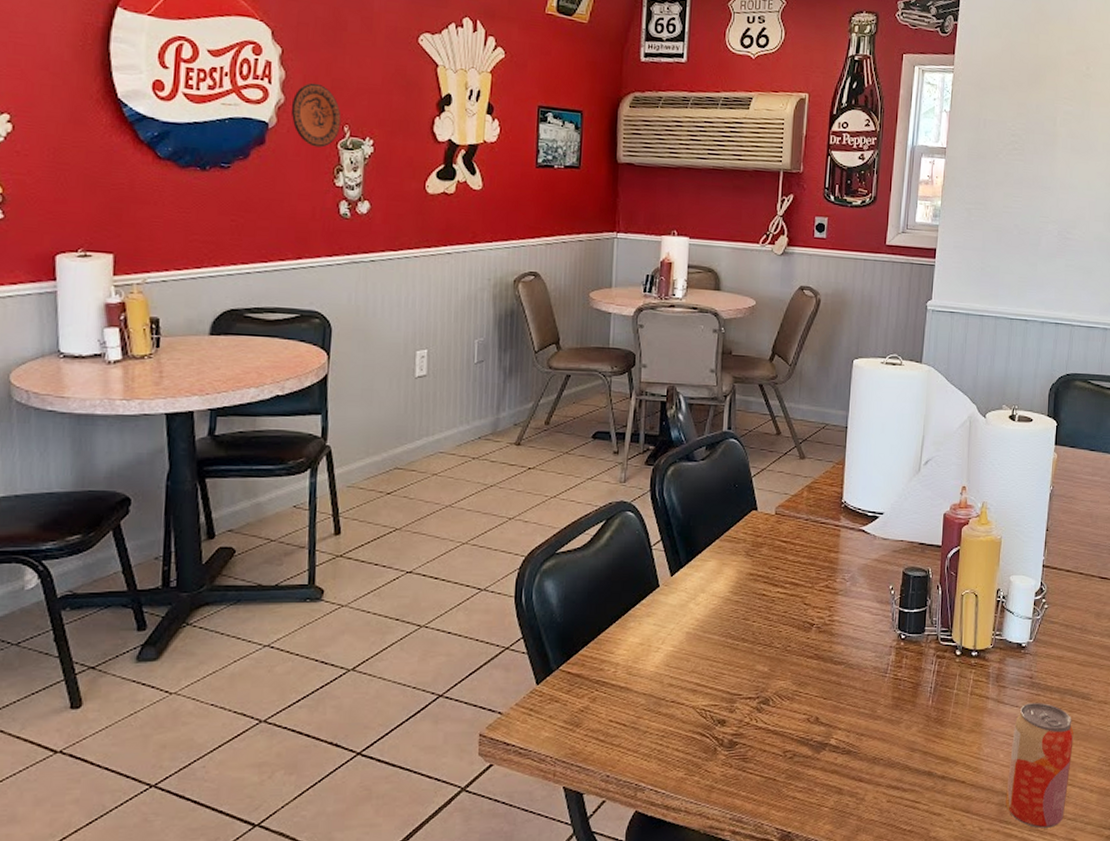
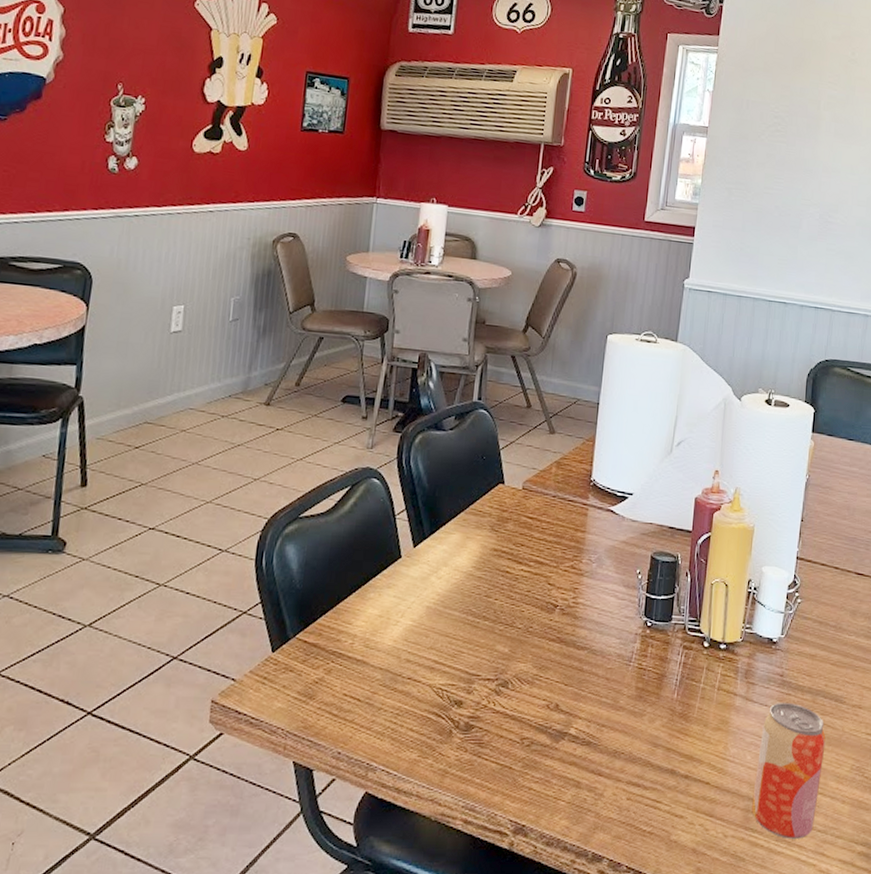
decorative plate: present [291,82,342,148] -> none [68,41,116,104]

